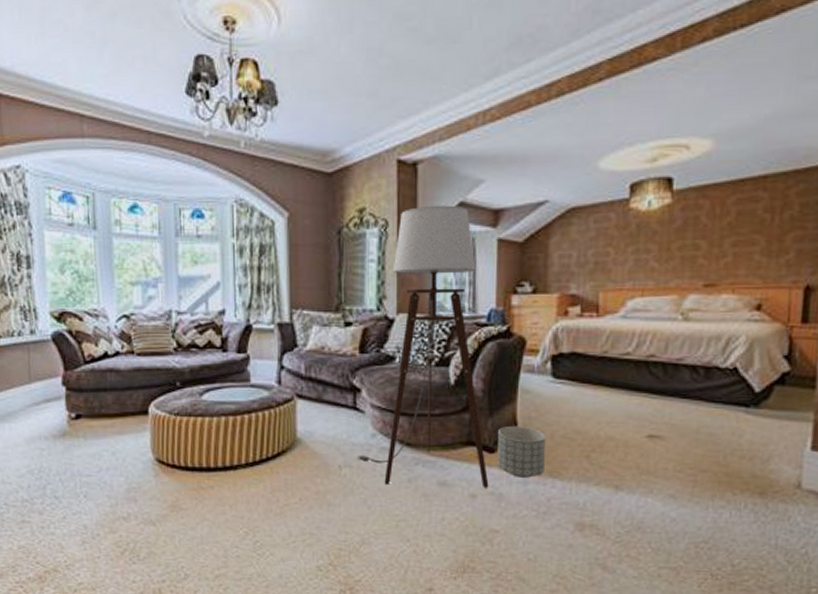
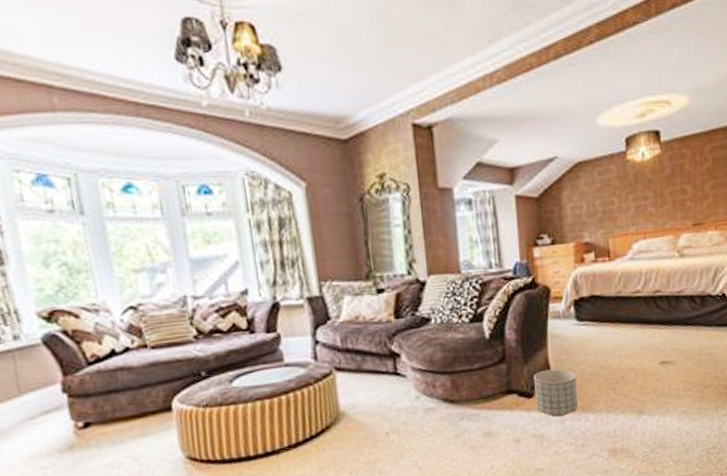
floor lamp: present [356,205,489,488] -> none [403,165,531,444]

